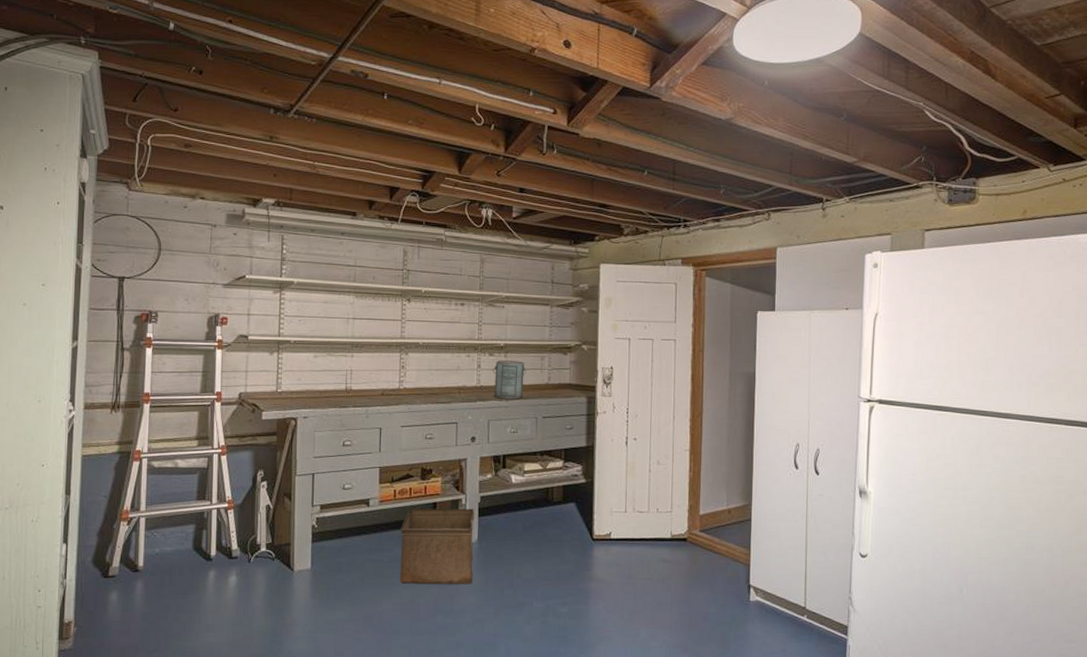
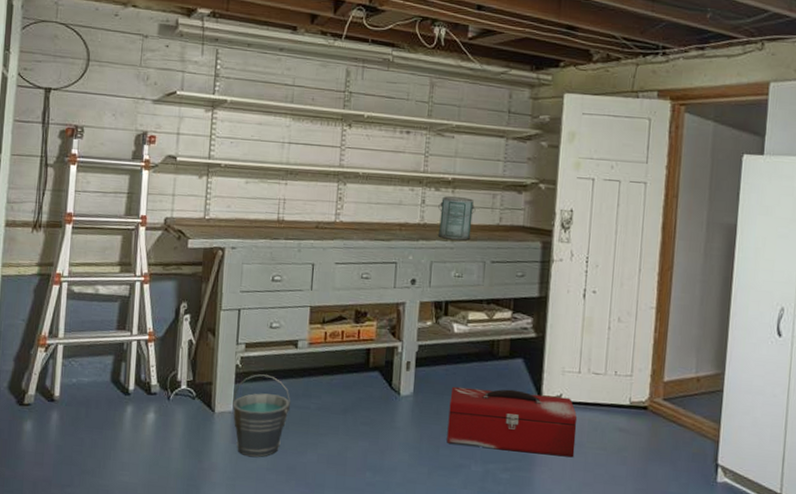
bucket: none [310,533,365,610] -> present [233,374,291,458]
storage bin: present [399,508,474,585] -> none [326,354,411,440]
toolbox: none [510,531,626,589] -> present [446,386,578,458]

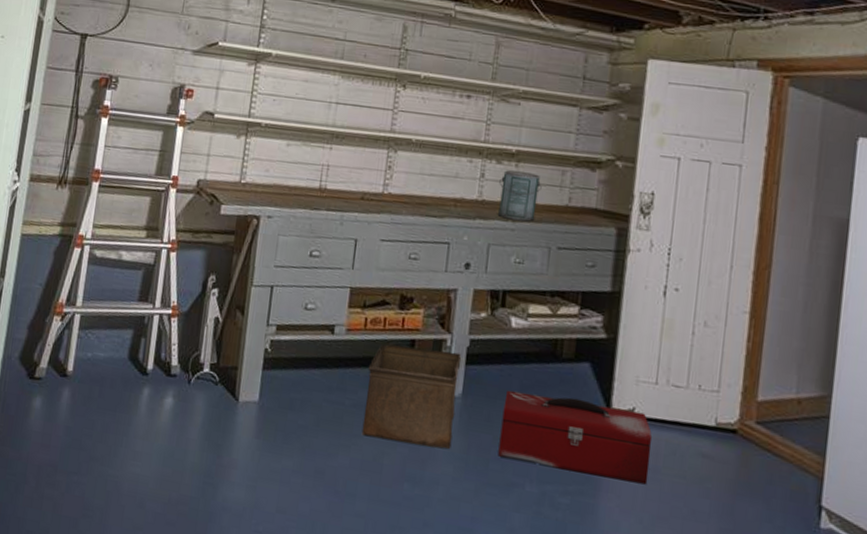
bucket: present [233,374,291,458] -> none [258,360,324,457]
storage bin: none [326,354,411,440] -> present [361,344,461,449]

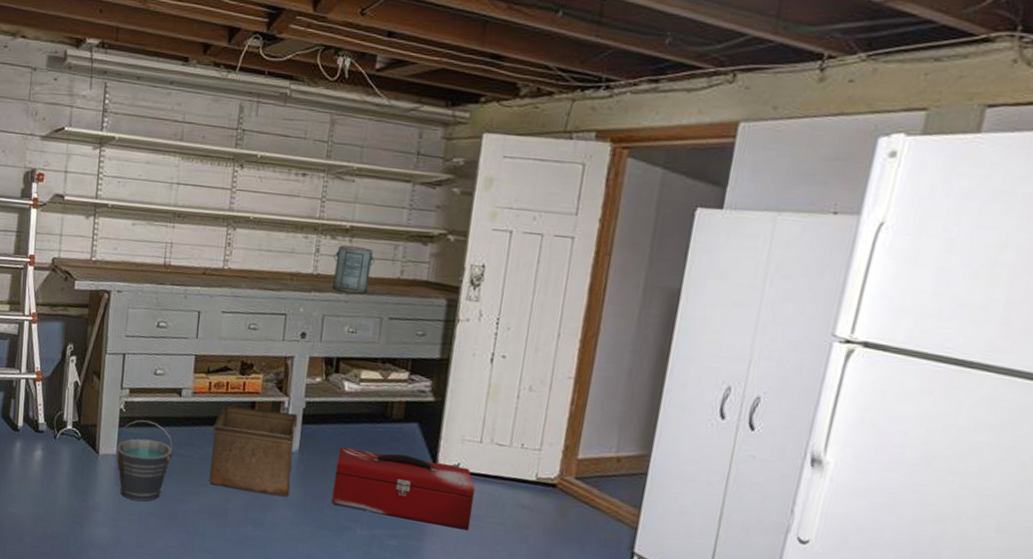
bucket: none [258,360,324,457] -> present [116,419,174,502]

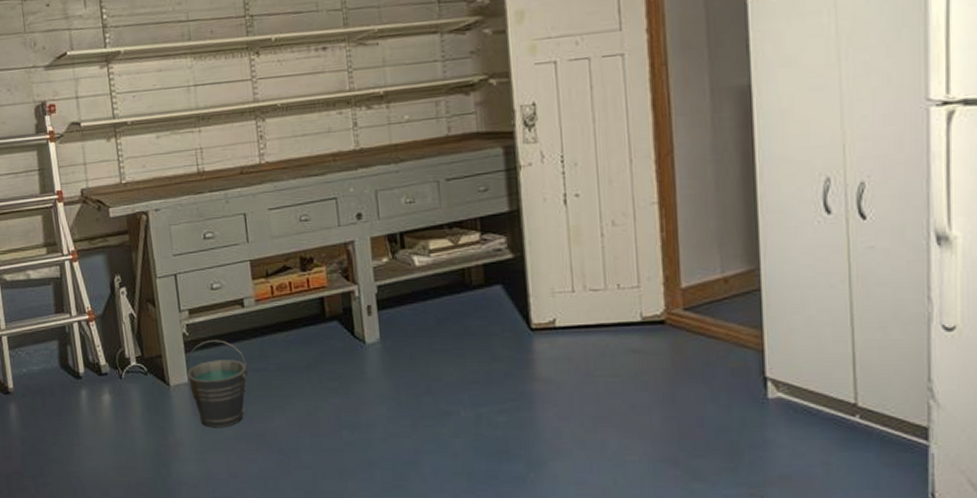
storage bin: present [208,405,298,497] -> none [284,301,380,395]
toolbox: present [331,446,476,531] -> none [423,321,582,391]
paint can: present [332,245,375,295] -> none [373,111,418,163]

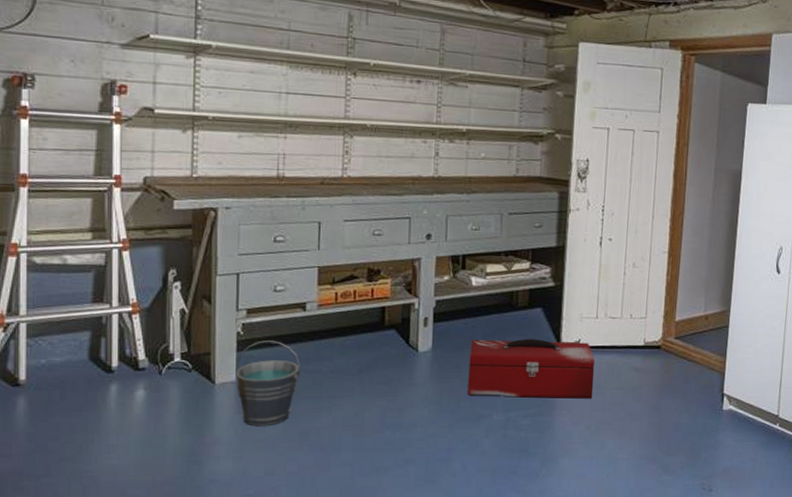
toolbox: none [423,321,582,391] -> present [467,338,595,399]

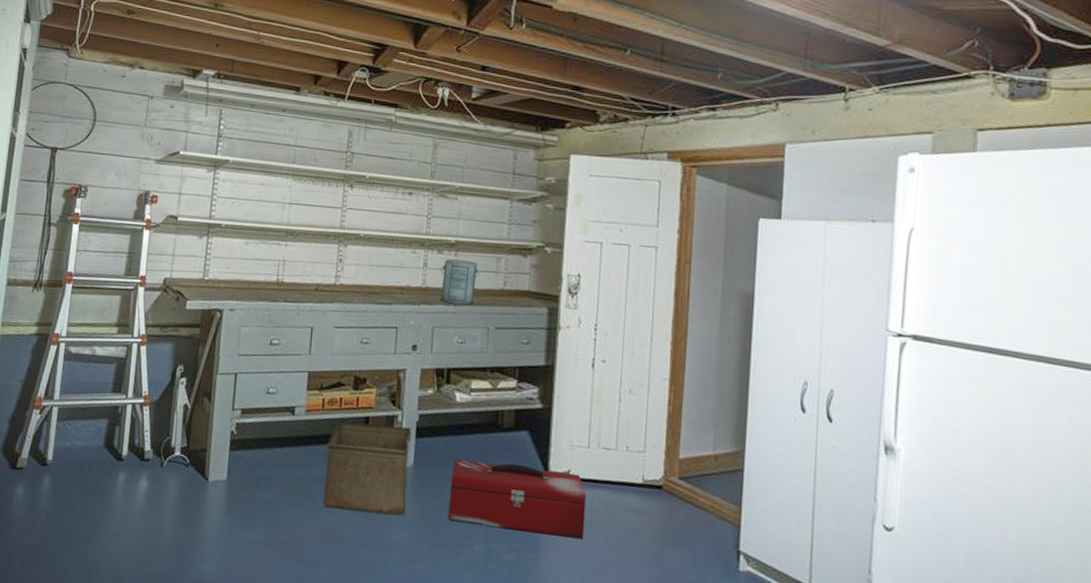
bucket: present [235,340,301,427] -> none [227,441,287,531]
storage bin: none [341,313,428,397] -> present [323,422,411,516]
paint can: none [453,148,492,194] -> present [441,259,479,306]

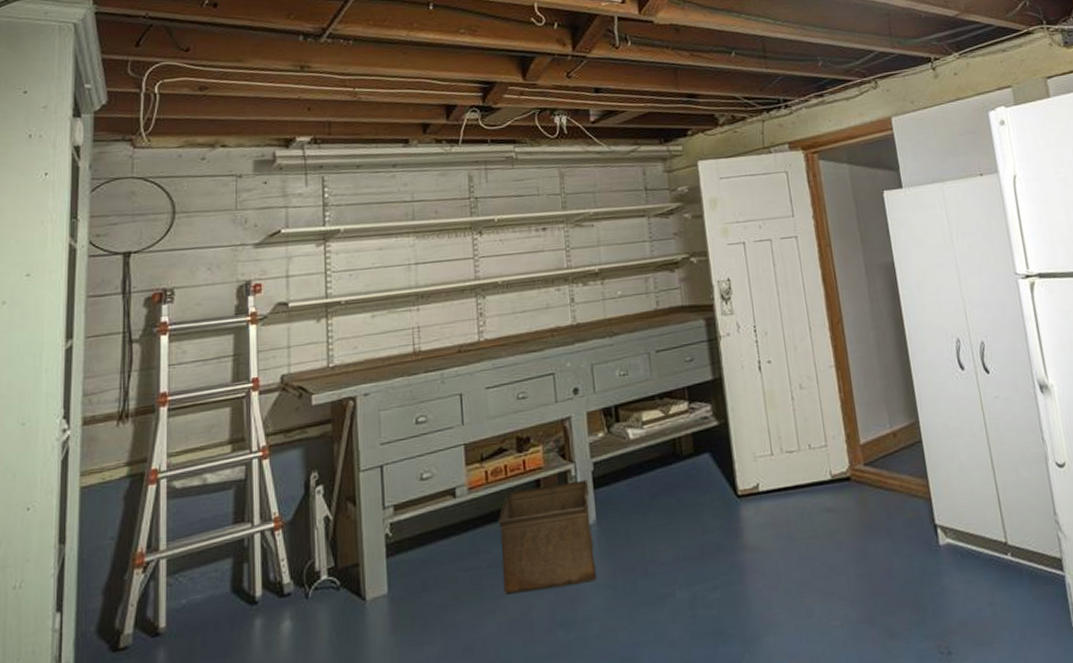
paint can: present [441,259,479,306] -> none [589,287,630,337]
toolbox: present [448,459,587,540] -> none [638,486,786,572]

